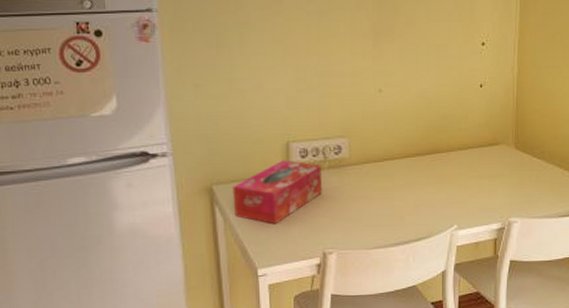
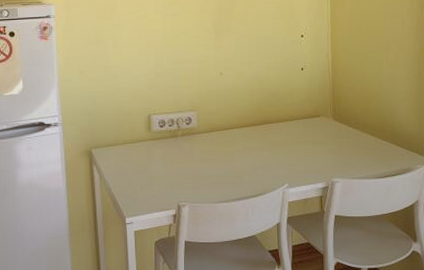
tissue box: present [232,160,322,225] -> none [107,129,176,181]

